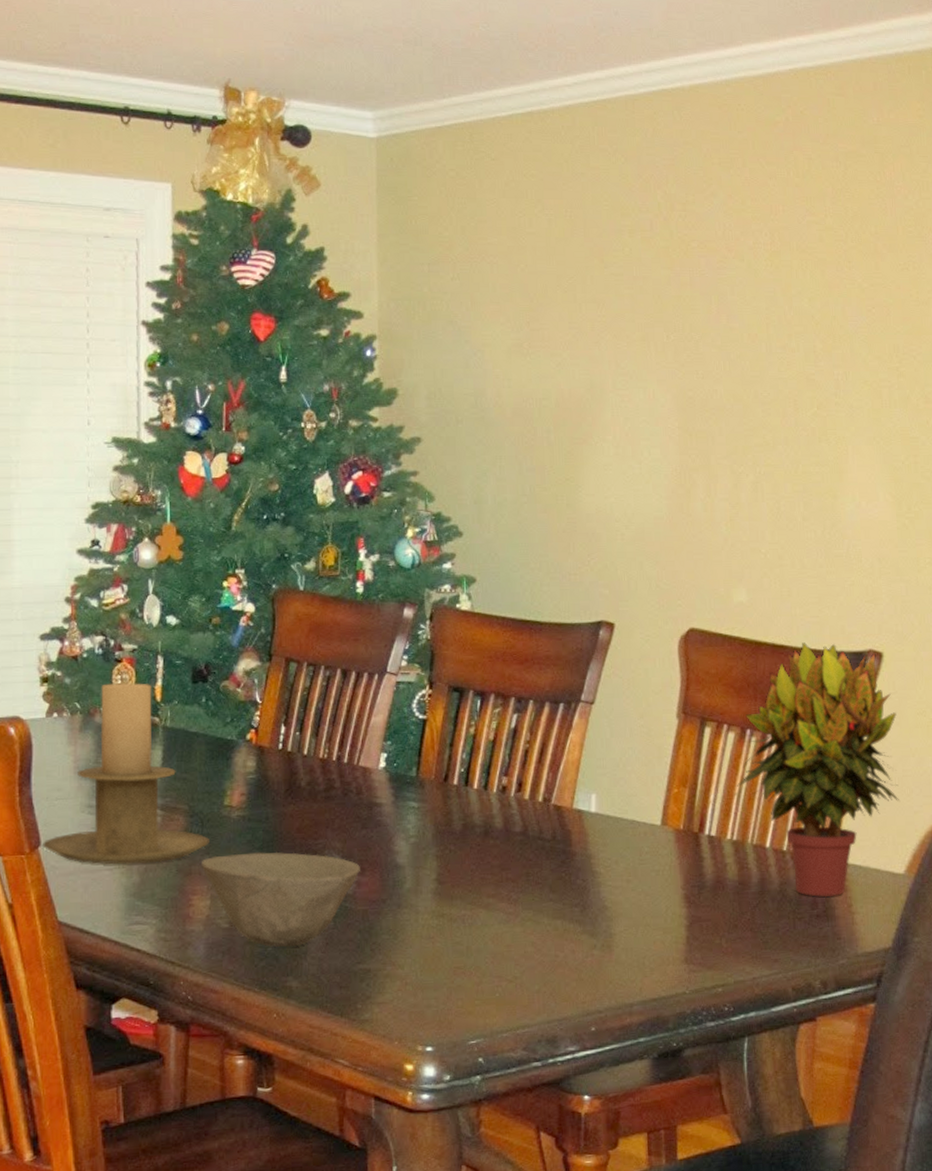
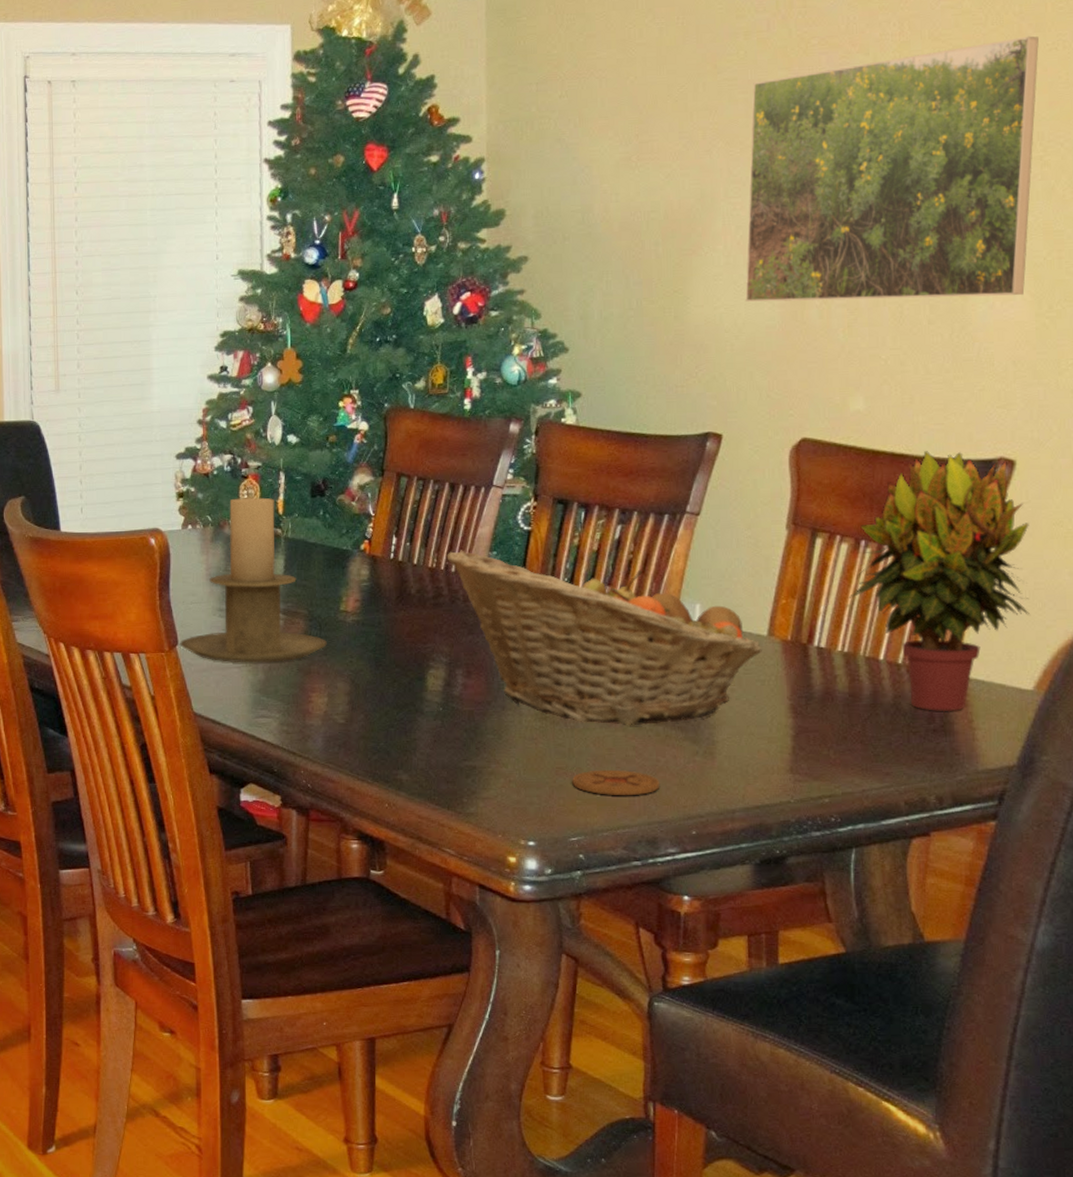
bowl: present [202,852,360,947] -> none [320,654,467,742]
fruit basket: none [338,739,656,921] -> present [446,550,762,726]
coaster: none [470,967,559,994] -> present [572,769,660,795]
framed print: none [634,255,893,497] -> present [745,35,1039,302]

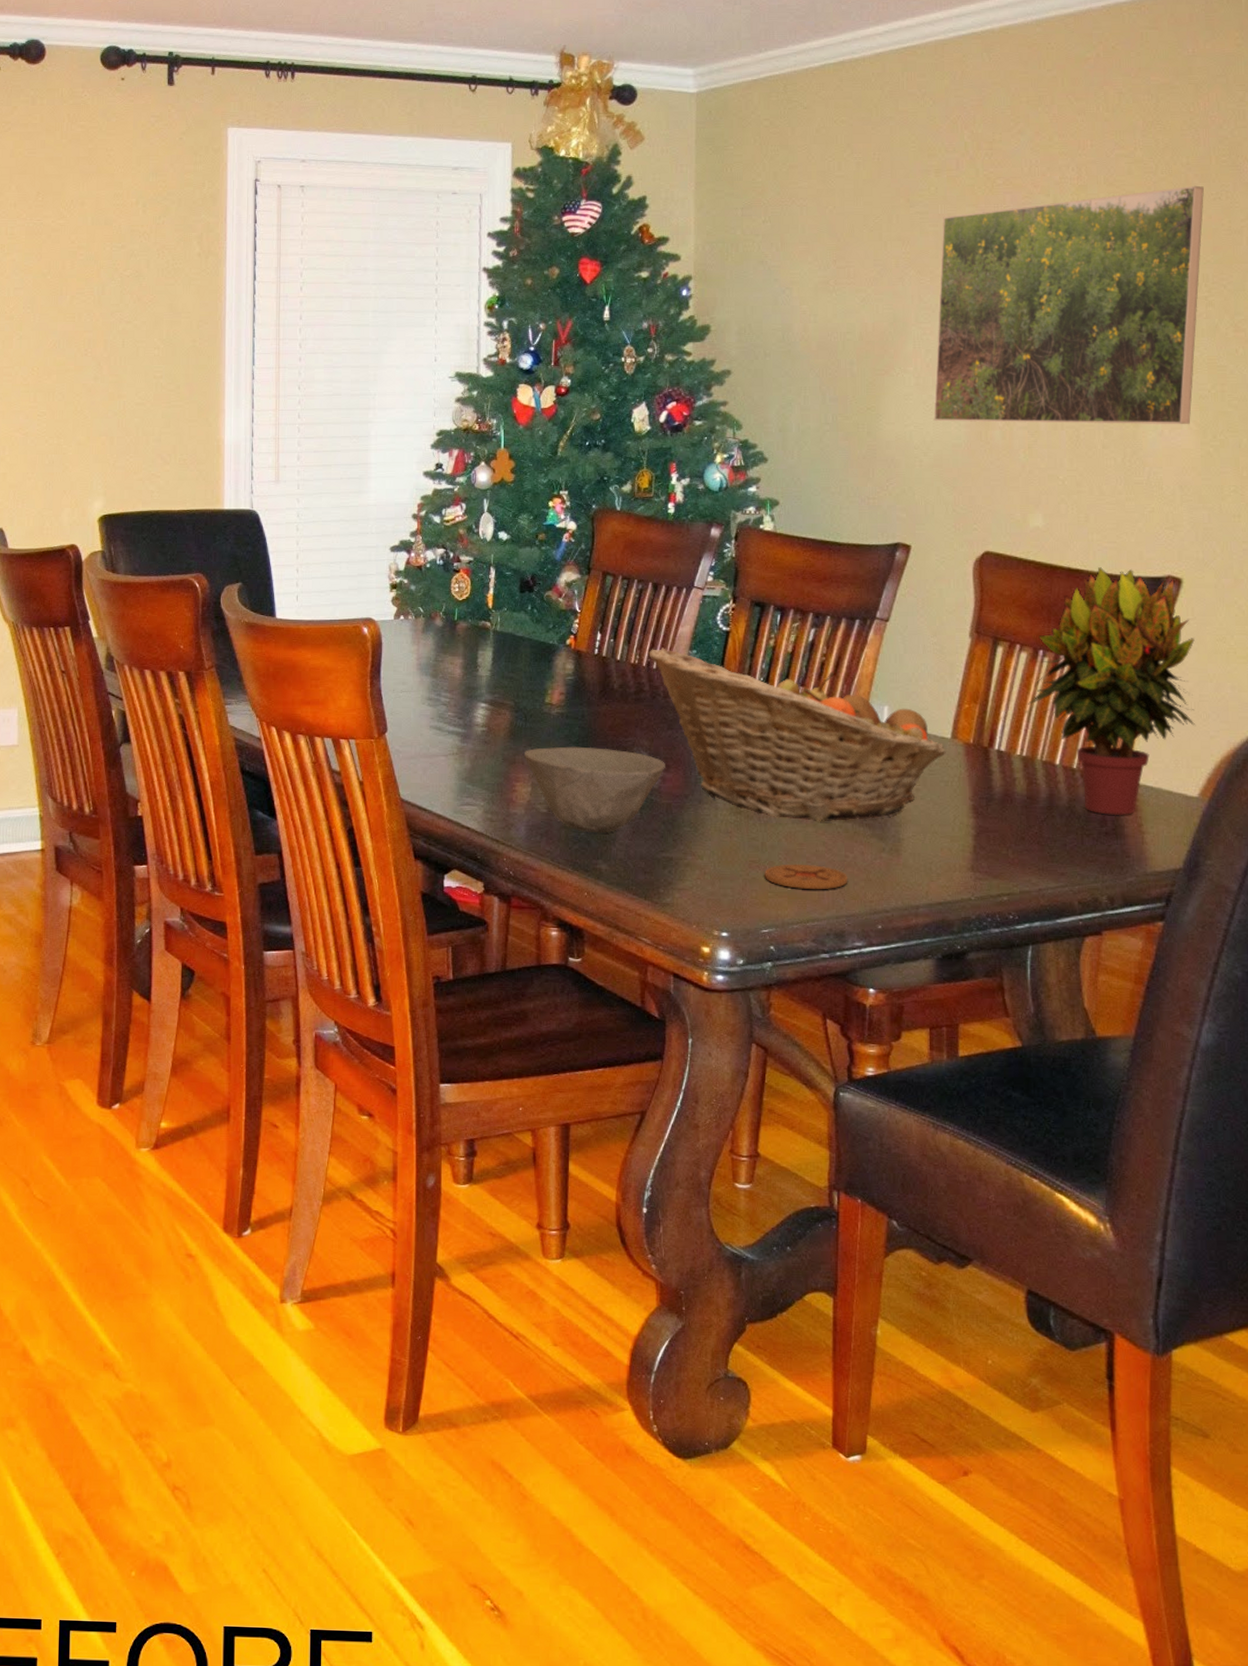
candle holder: present [179,496,327,663] -> none [388,590,532,752]
bowl: none [320,654,467,742] -> present [525,746,665,832]

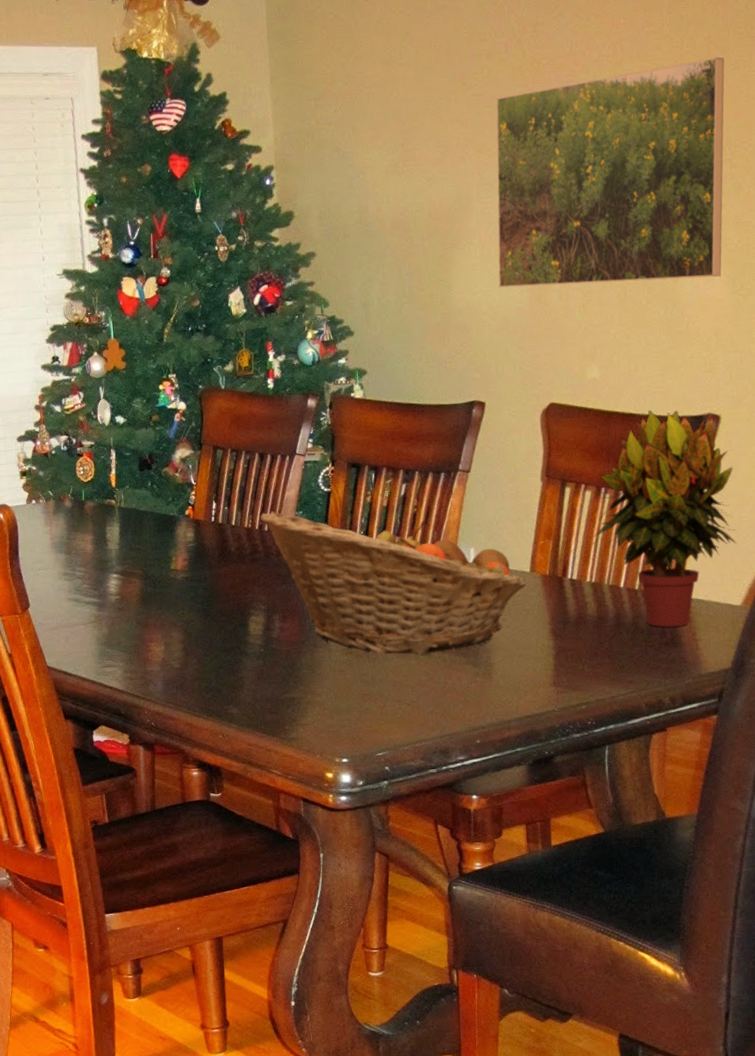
bowl: present [525,746,665,832] -> none [156,605,283,682]
coaster: present [765,864,848,889] -> none [376,693,449,715]

